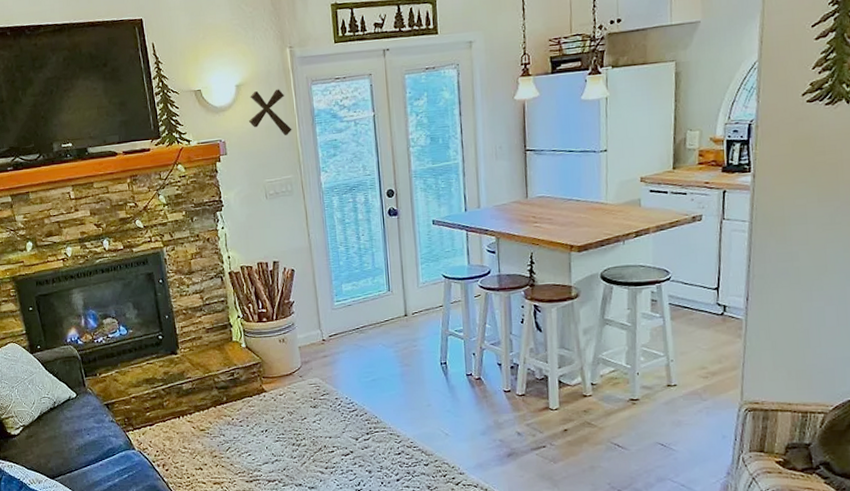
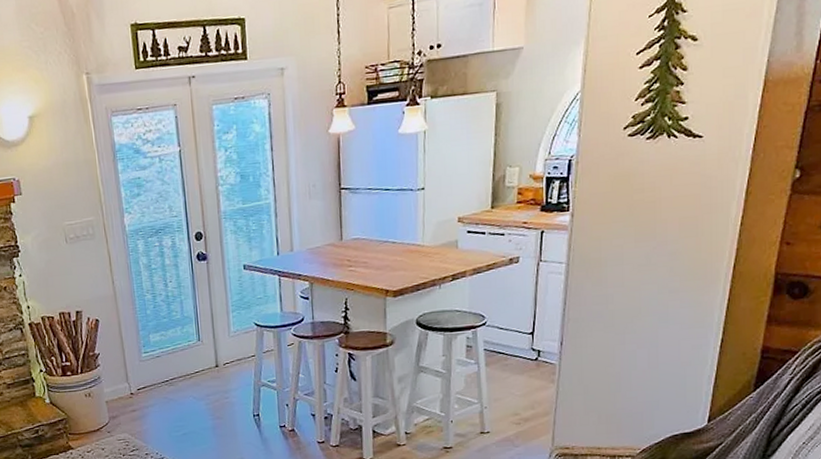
decorative cross: present [248,89,292,135] -> none [43,121,92,173]

